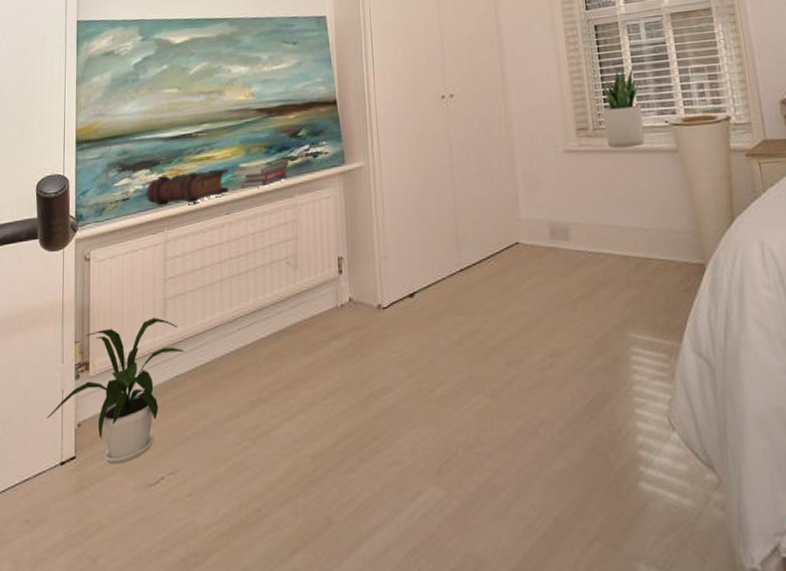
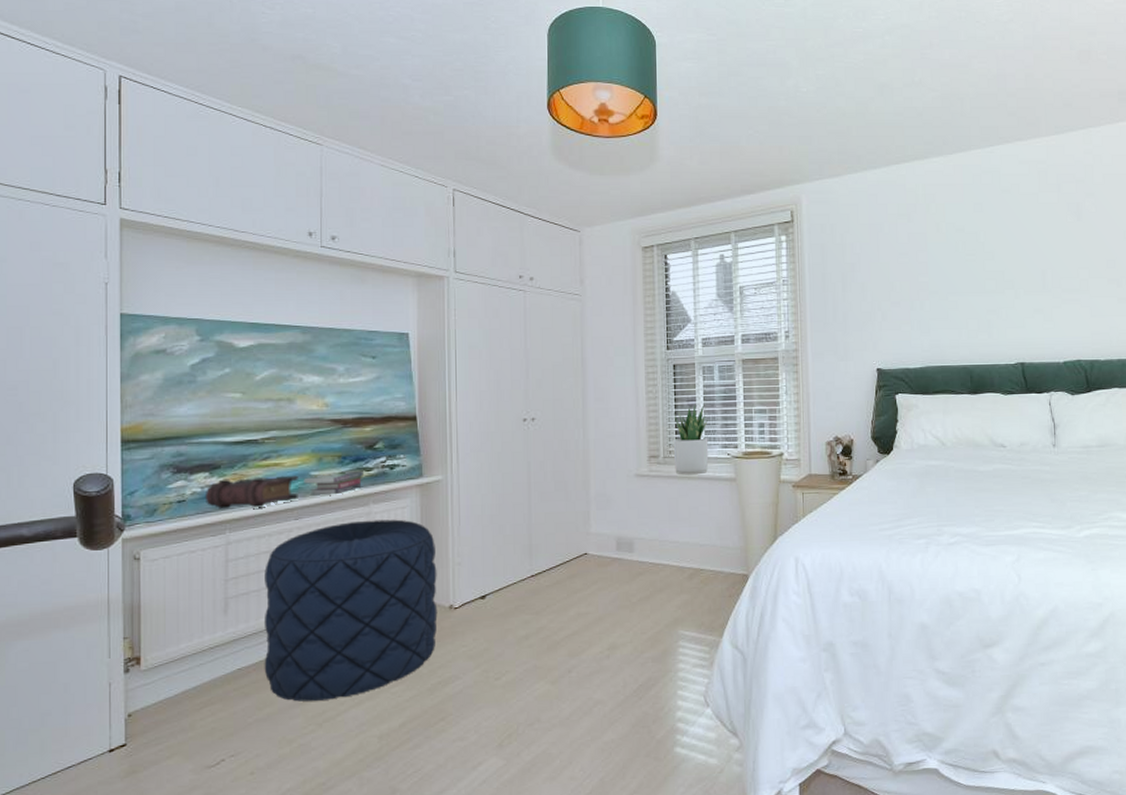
house plant: present [47,316,184,464] -> none [92,614,247,750]
pouf: none [199,210,366,414] -> present [263,519,438,702]

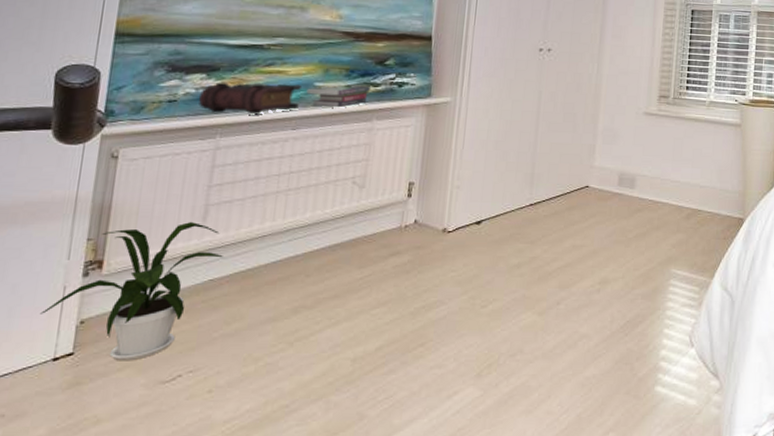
house plant: none [92,614,247,750] -> present [40,221,223,361]
pouf: present [263,519,438,702] -> none [238,136,436,318]
planter: present [673,404,709,475] -> none [683,49,720,118]

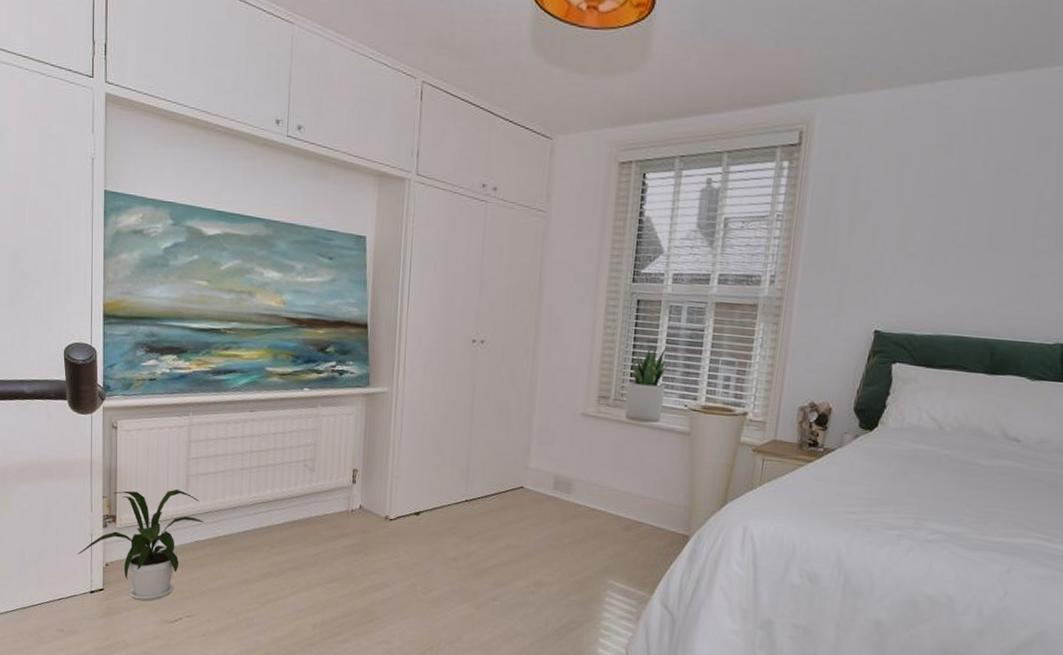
book: present [198,81,301,115] -> none [172,363,255,396]
books: present [306,84,370,108] -> none [259,369,314,393]
planter: none [683,49,720,118] -> present [624,346,668,424]

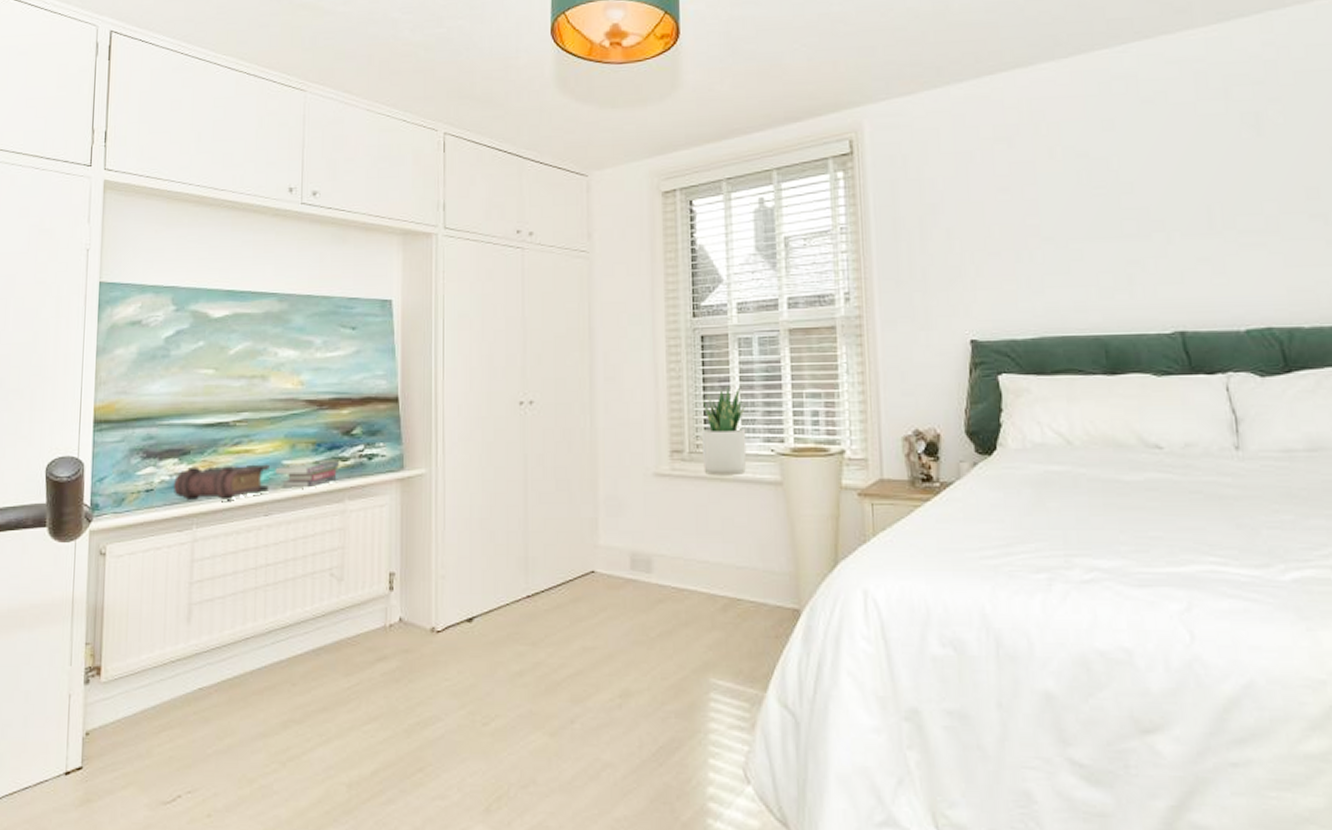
house plant: present [77,488,204,602] -> none [51,622,209,778]
book: none [172,363,255,396] -> present [173,463,269,501]
books: none [259,369,314,393] -> present [275,460,339,488]

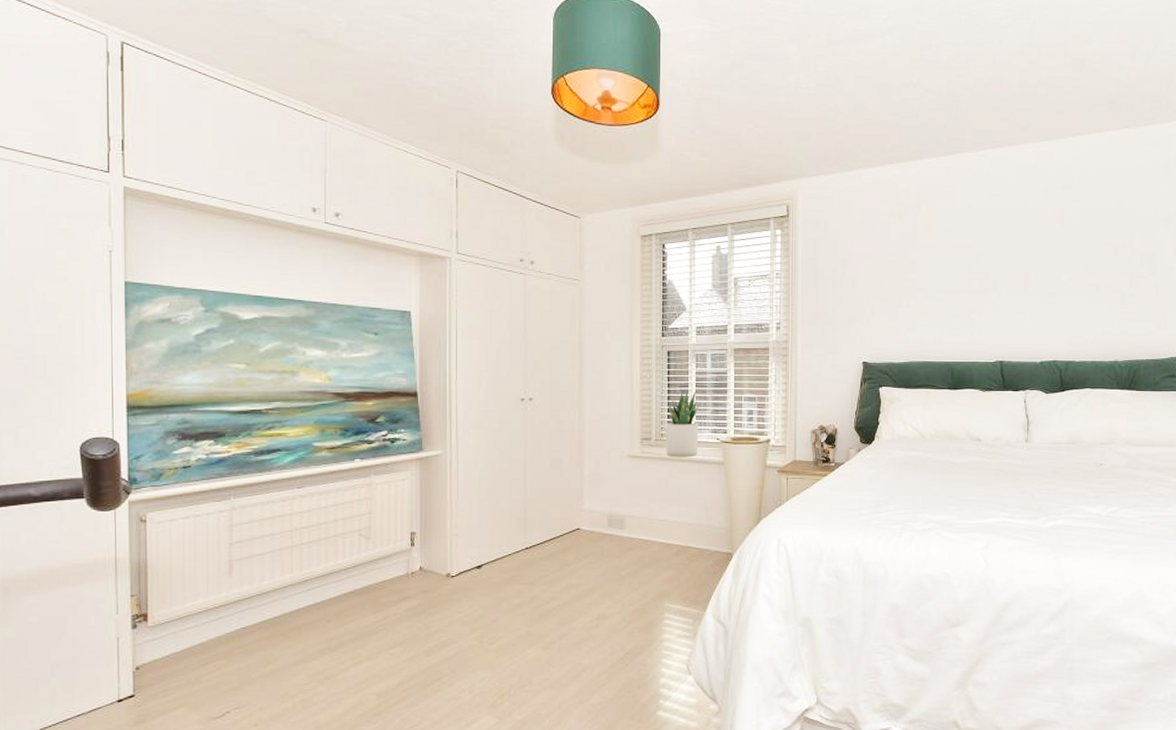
book: present [173,463,269,501] -> none [209,444,301,476]
books: present [275,460,339,488] -> none [306,443,365,466]

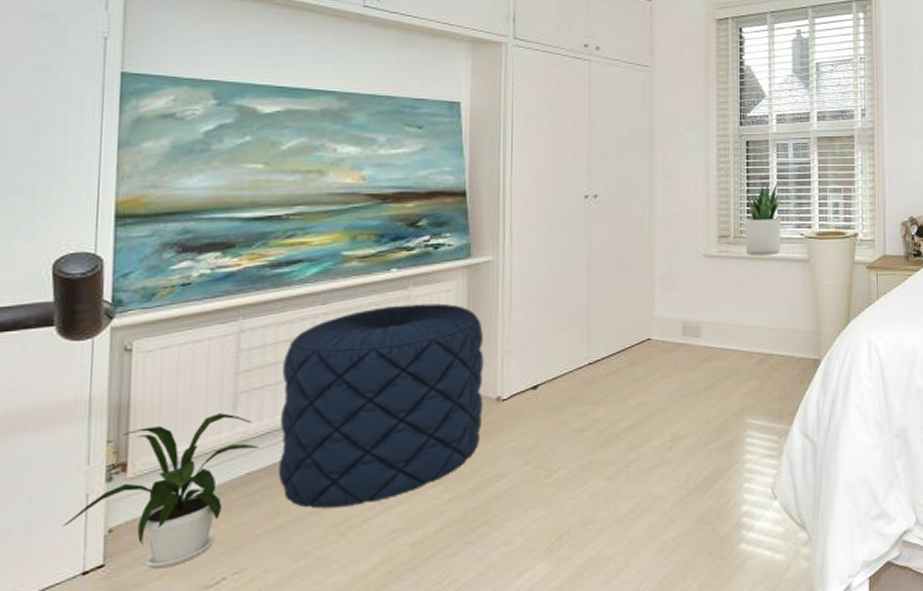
house plant: none [101,576,251,701] -> present [63,412,259,569]
pouf: none [267,491,435,660] -> present [278,303,484,509]

